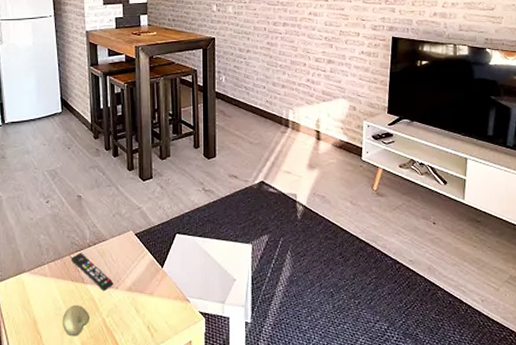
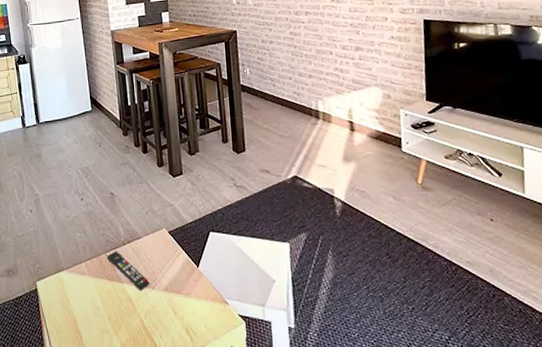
decorative egg: present [62,305,90,337] -> none [101,305,128,338]

